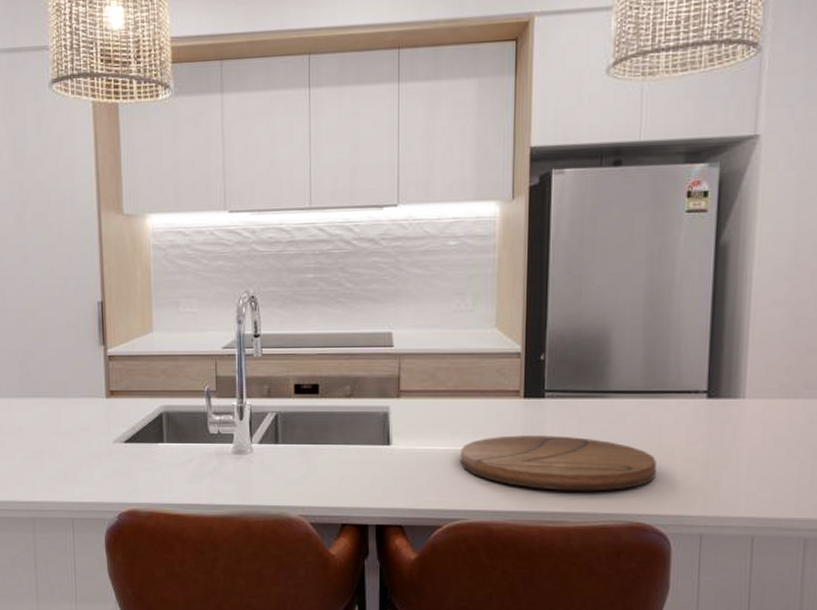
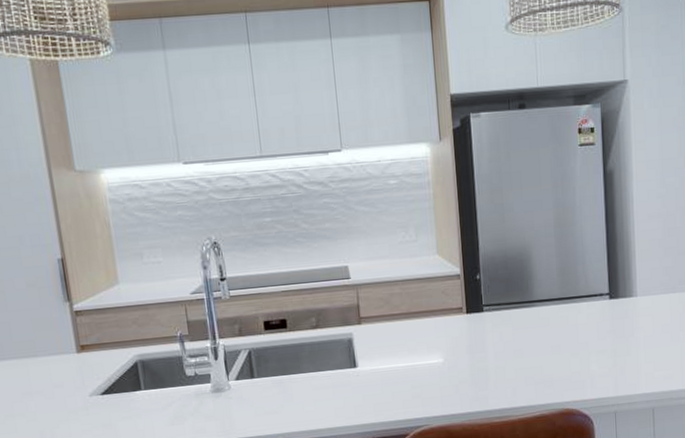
cutting board: present [461,435,656,491] -> none [418,342,577,391]

